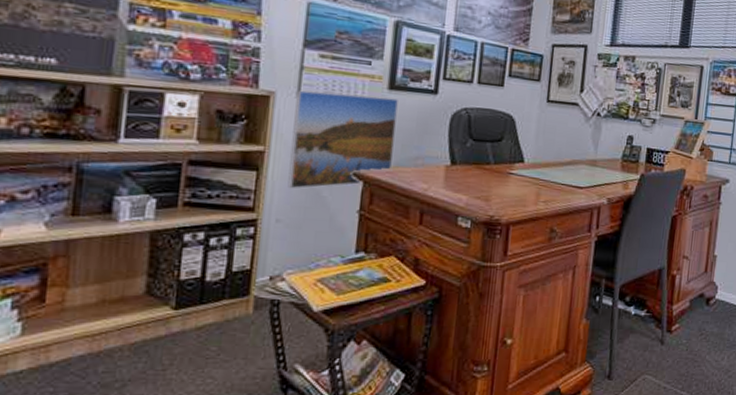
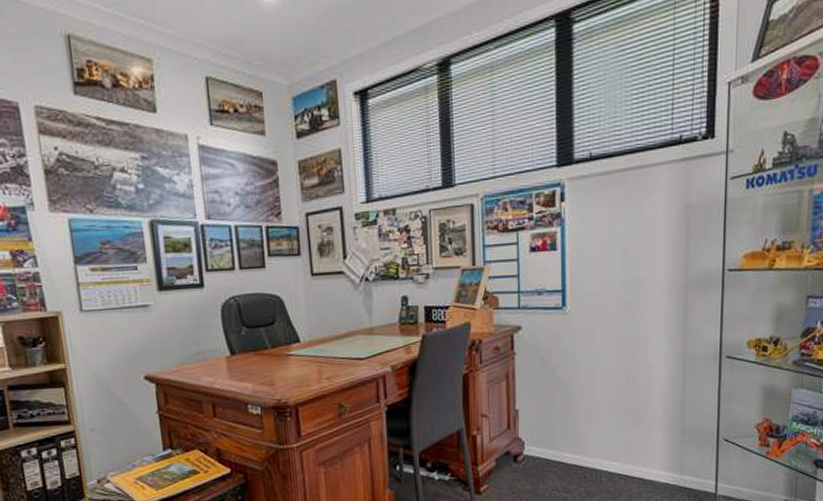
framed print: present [287,90,398,189] -> none [79,299,179,400]

